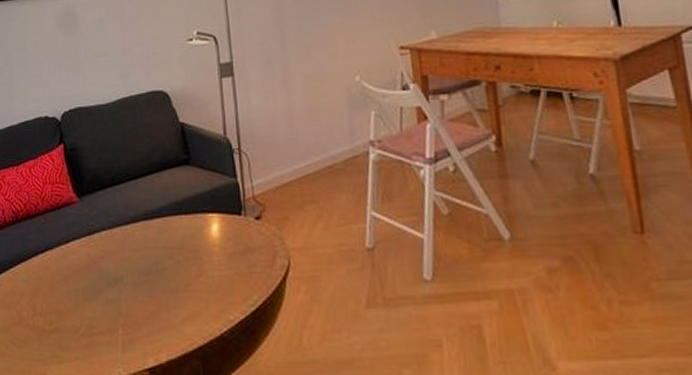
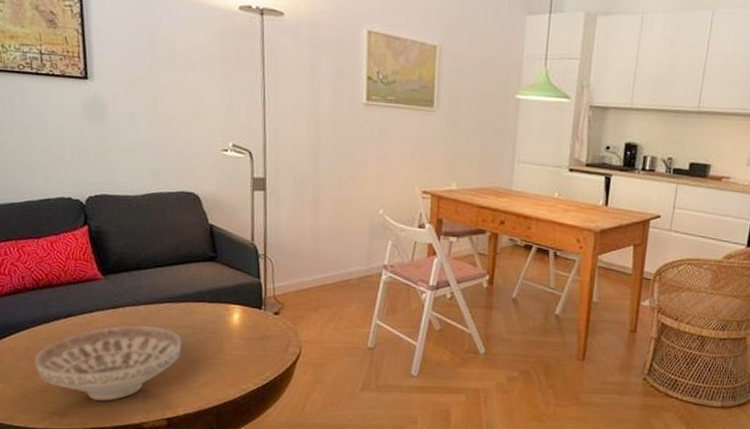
decorative bowl: none [13,252,160,353] -> present [34,325,182,401]

